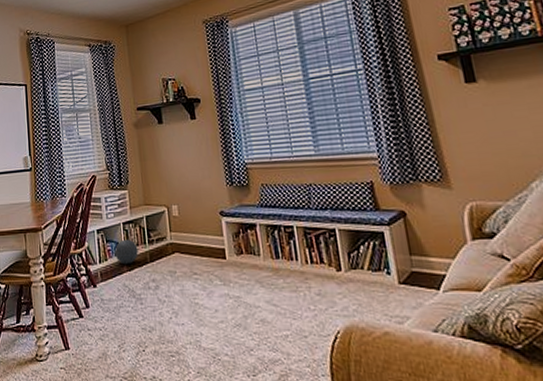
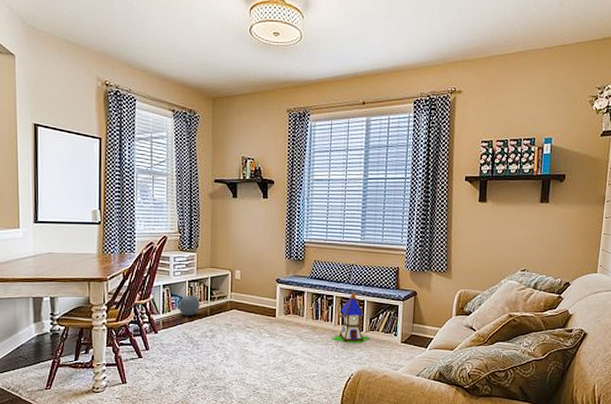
toy house: none [300,219,353,288] -> present [331,292,370,343]

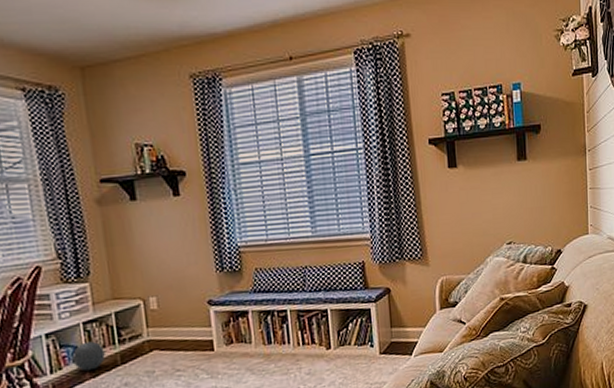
toy house: present [331,292,370,343] -> none [291,301,341,368]

